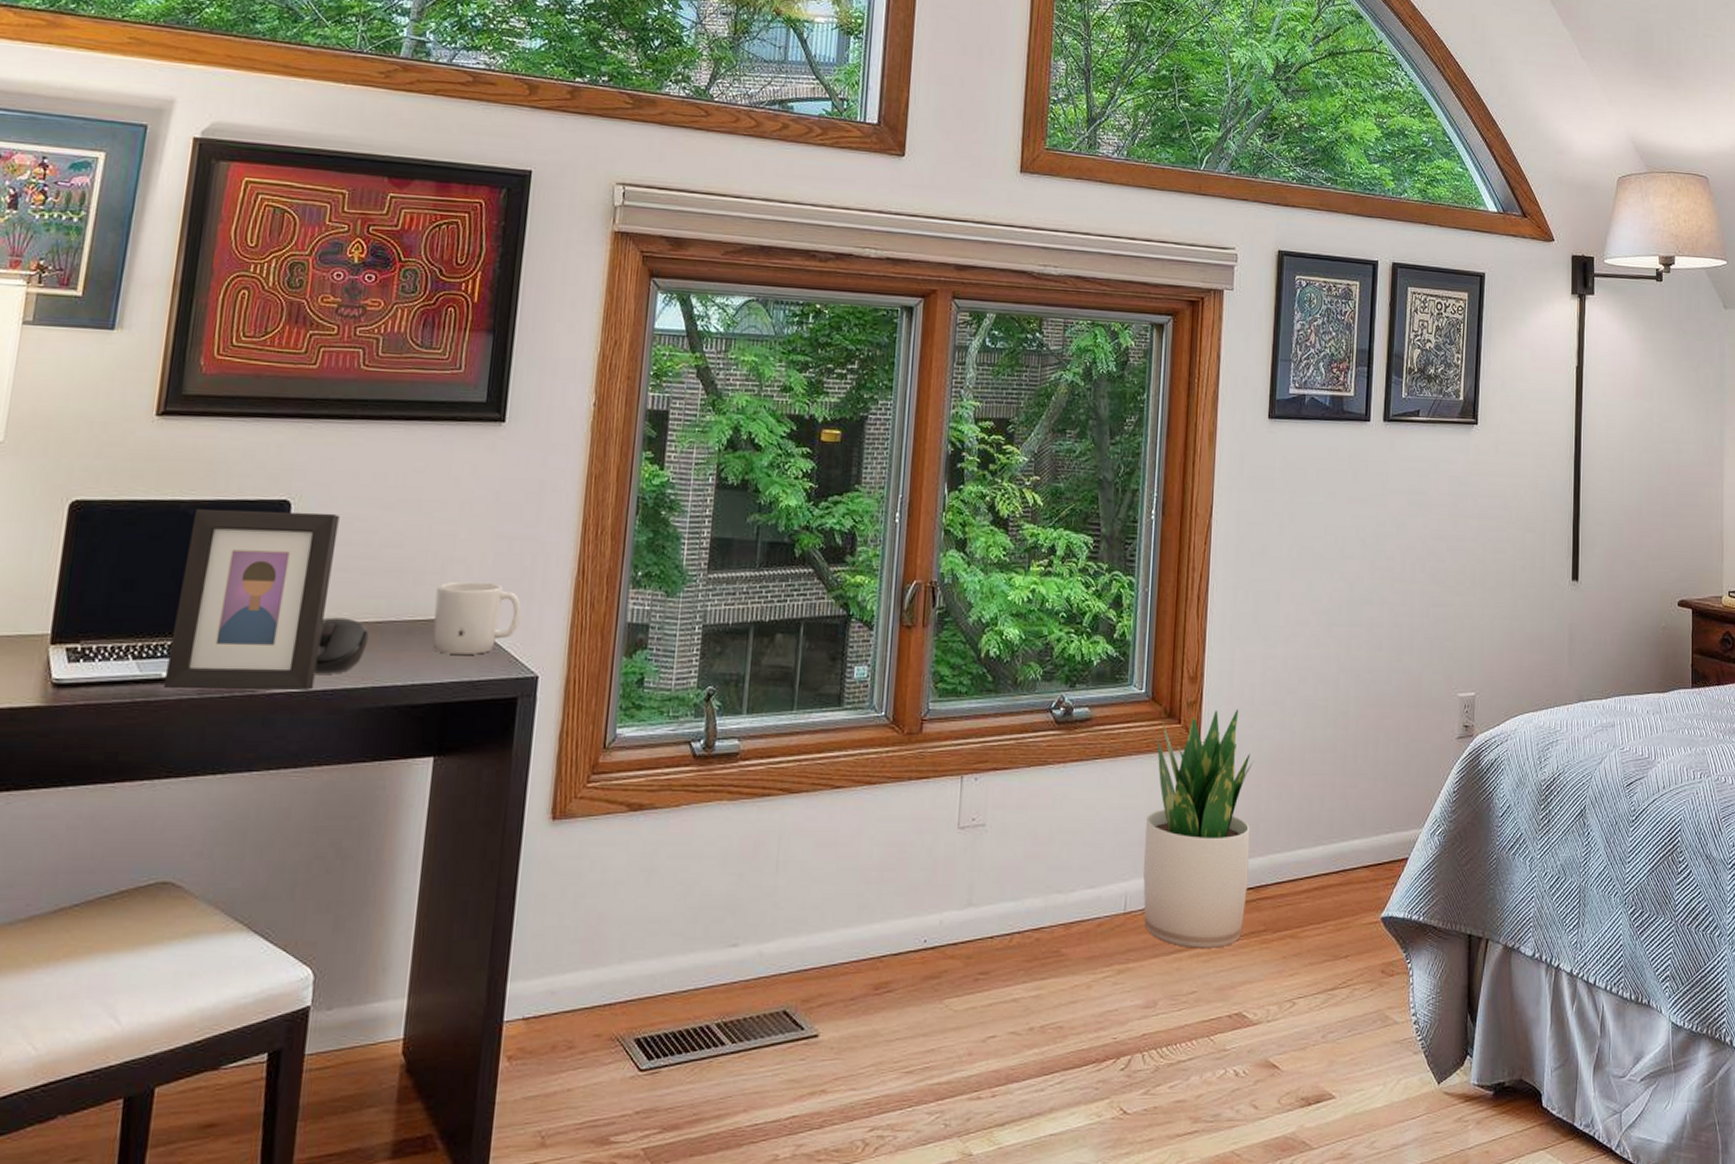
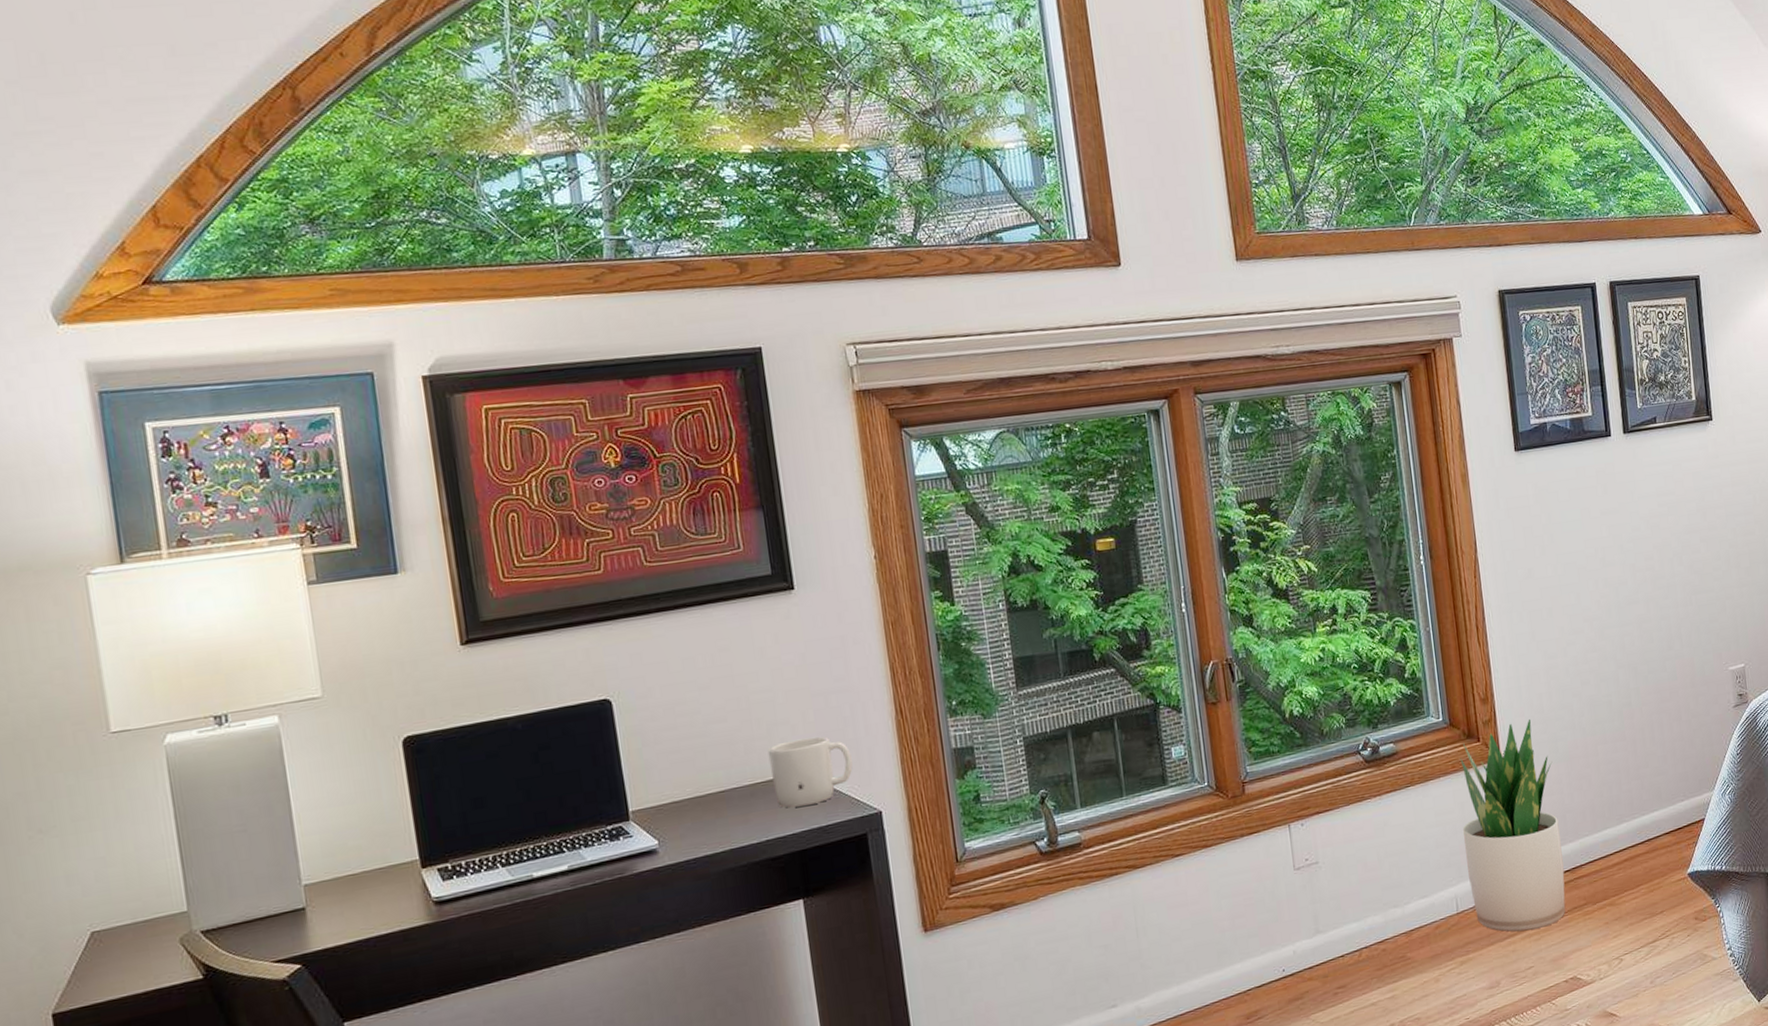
picture frame: present [163,509,340,690] -> none [523,702,677,886]
computer mouse: present [314,617,369,674] -> none [668,793,716,848]

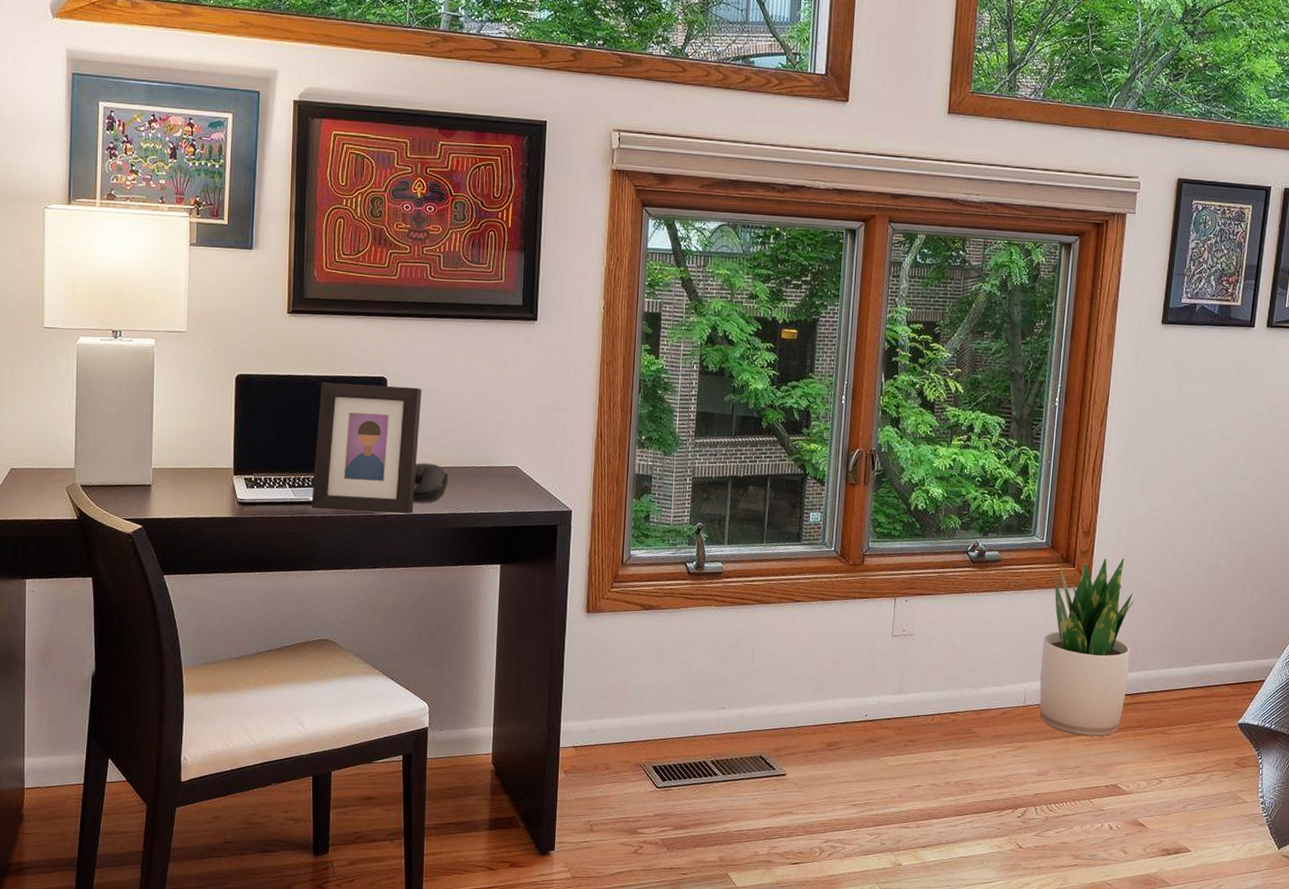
picture frame: none [523,702,677,886] -> present [311,382,422,514]
computer mouse: none [668,793,716,848] -> present [413,463,449,503]
mug: present [767,736,853,809] -> none [494,439,557,493]

